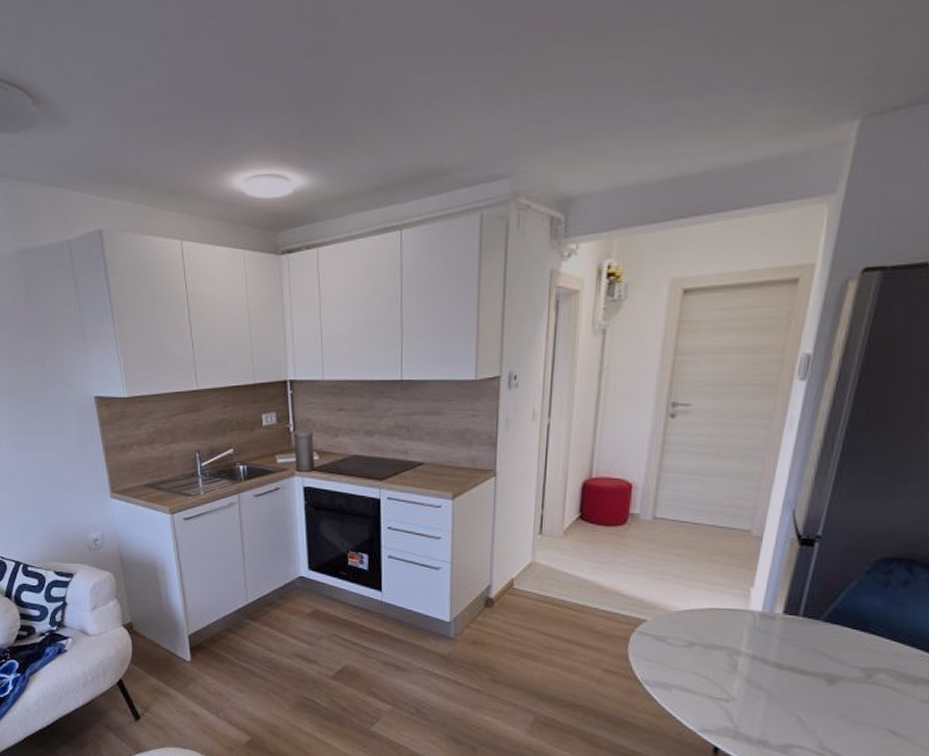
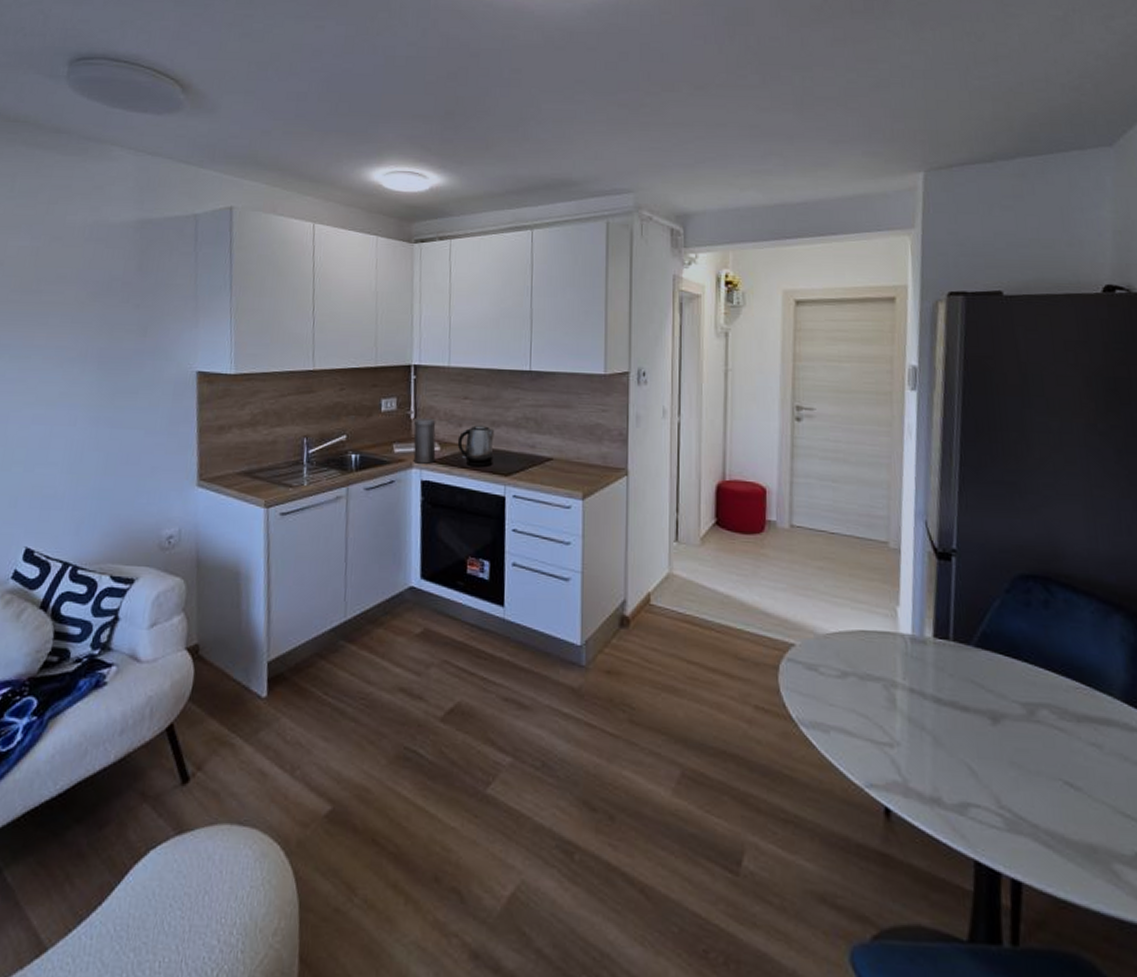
kettle: none [334,435,369,474] -> present [457,425,495,468]

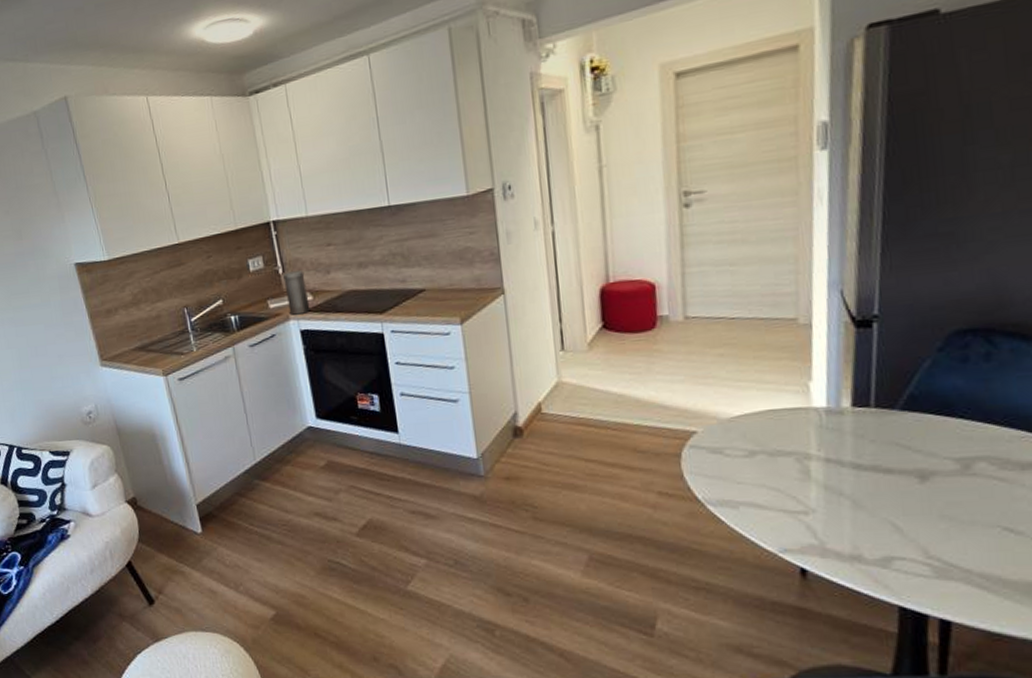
kettle: present [457,425,495,468] -> none [328,268,367,310]

